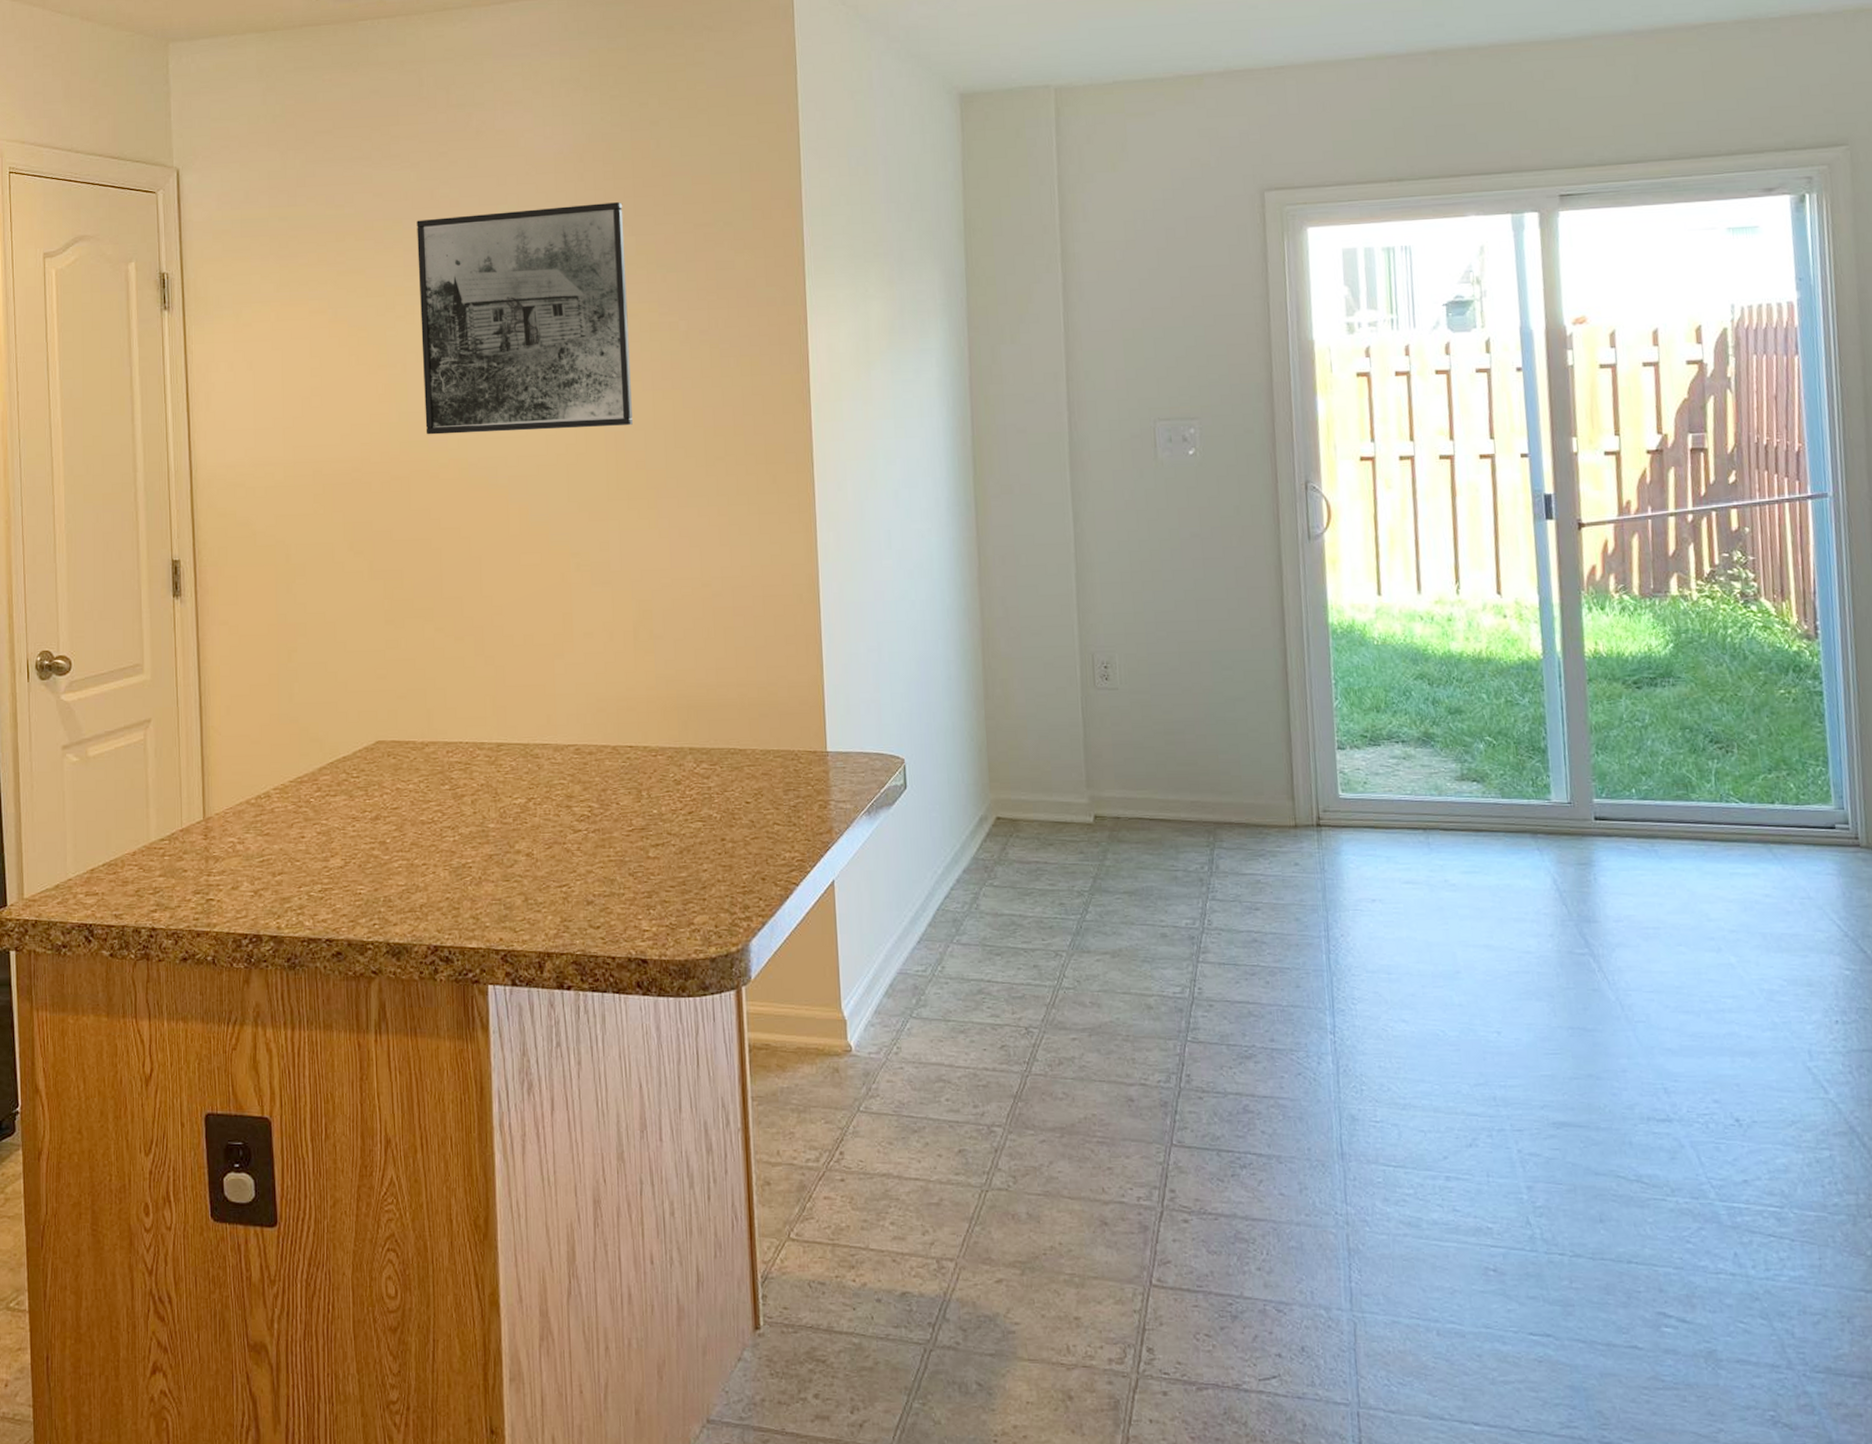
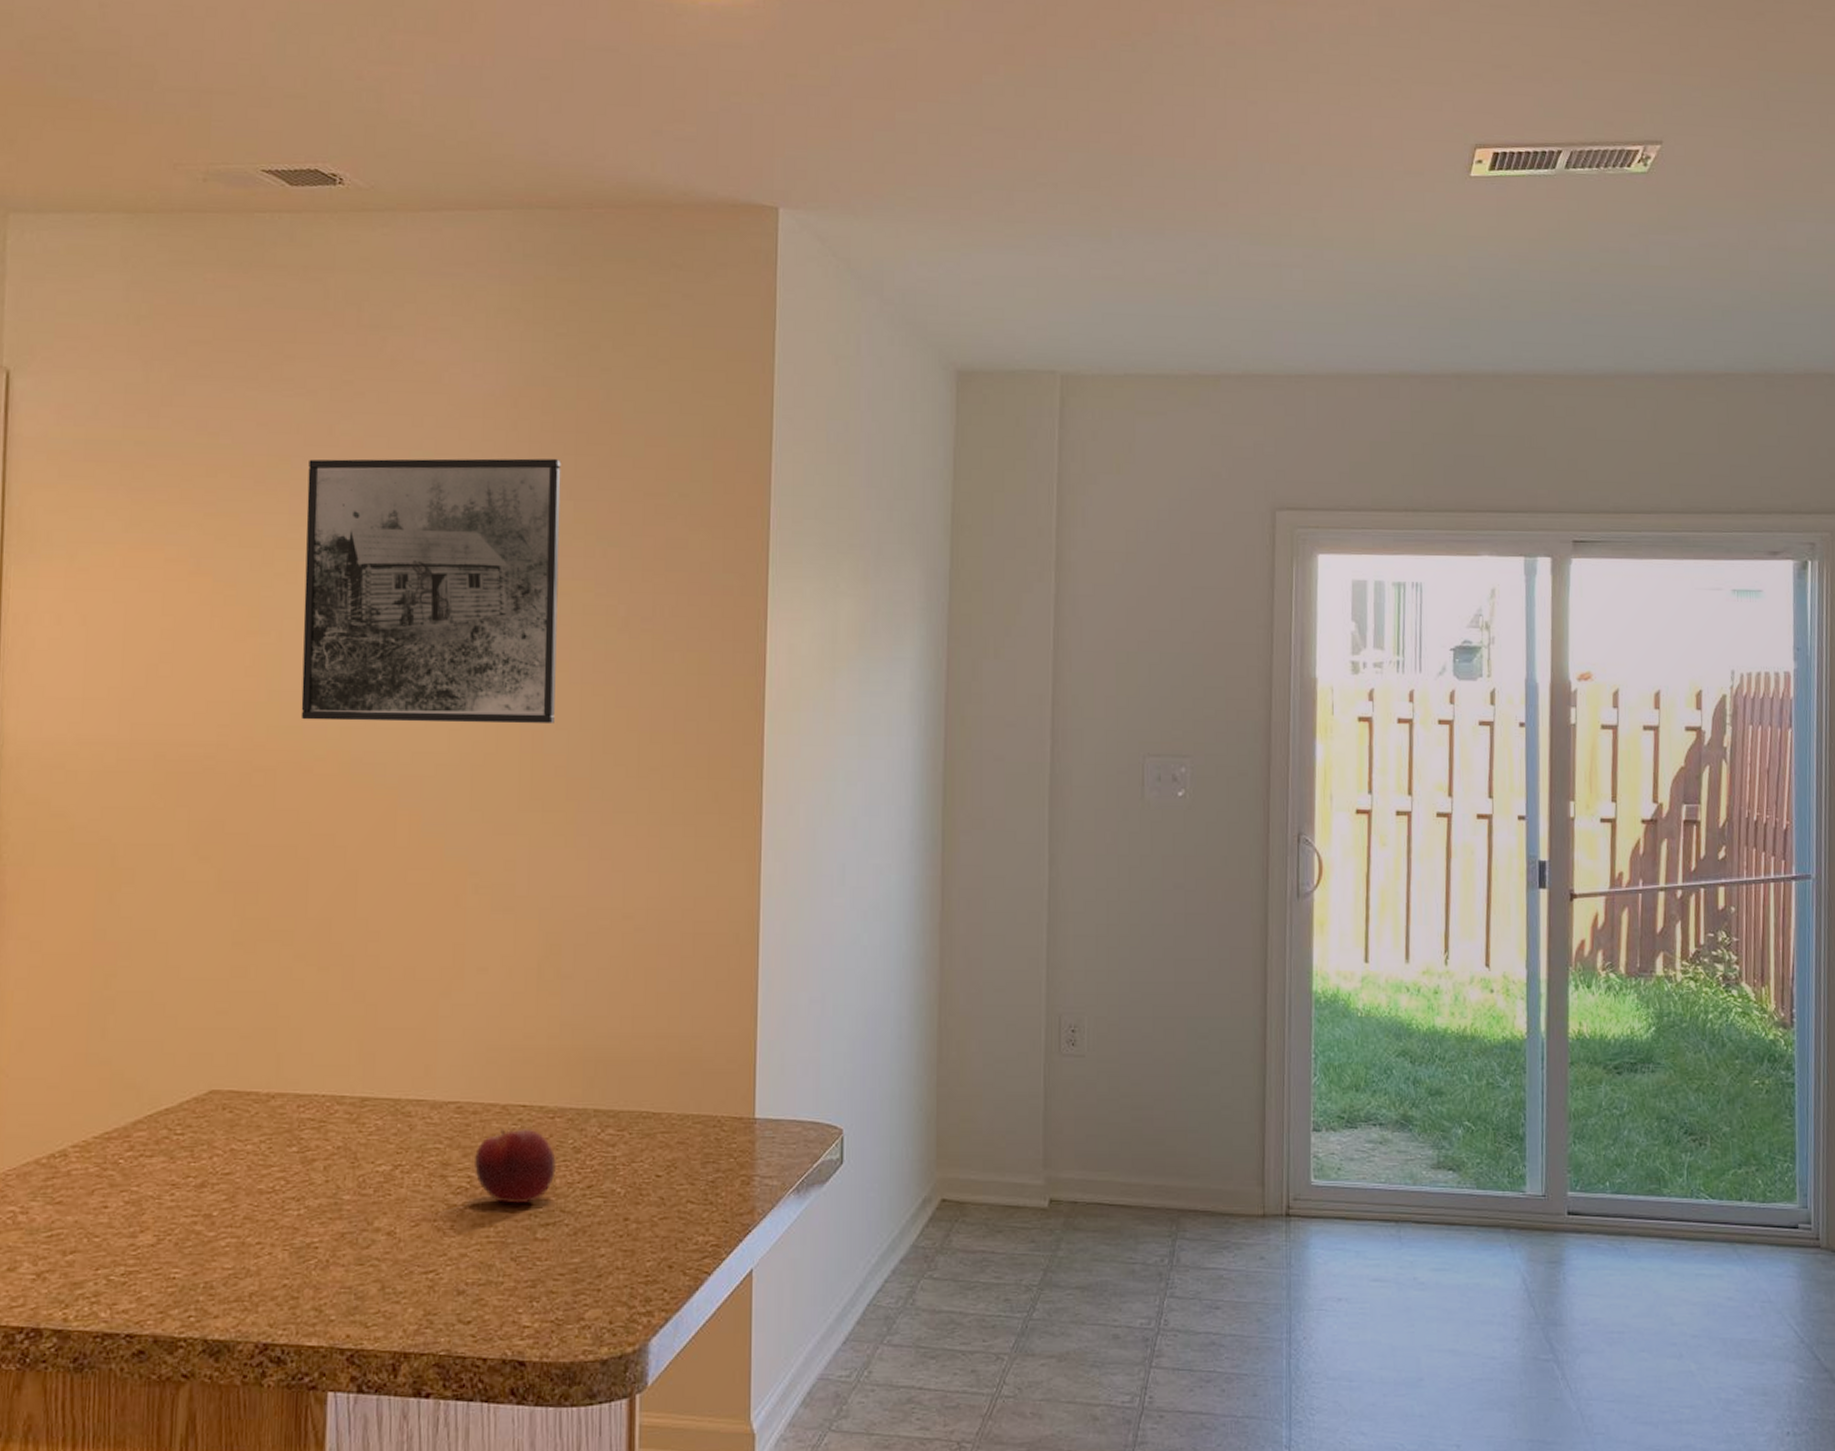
fruit: none [593,765,661,829] -> present [475,1129,556,1204]

